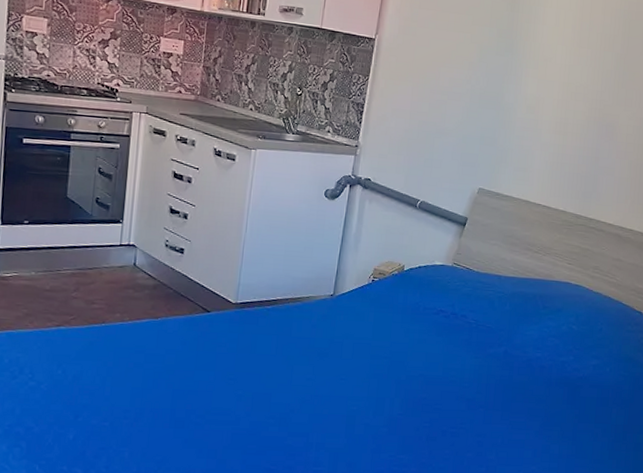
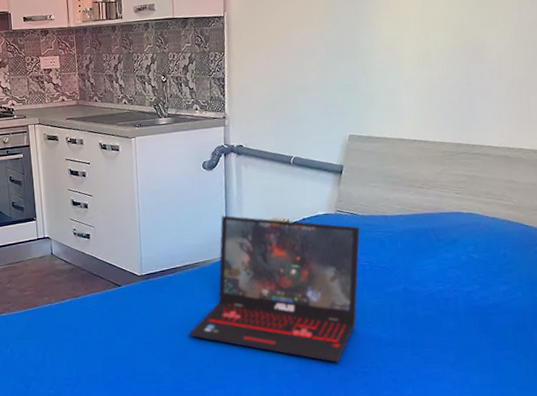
laptop: none [277,250,473,420] -> present [188,215,360,363]

